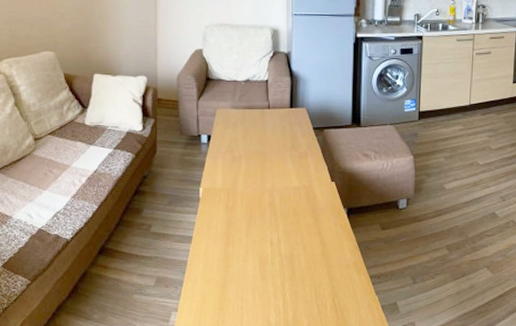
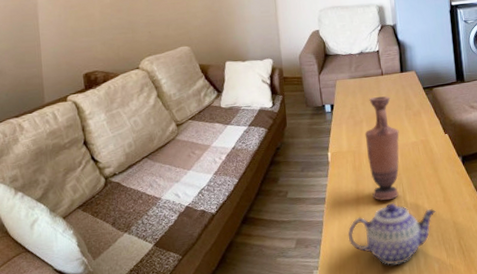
teapot: none [213,249,312,316] -> present [347,202,436,266]
vase: none [242,131,281,246] -> present [365,96,399,201]

